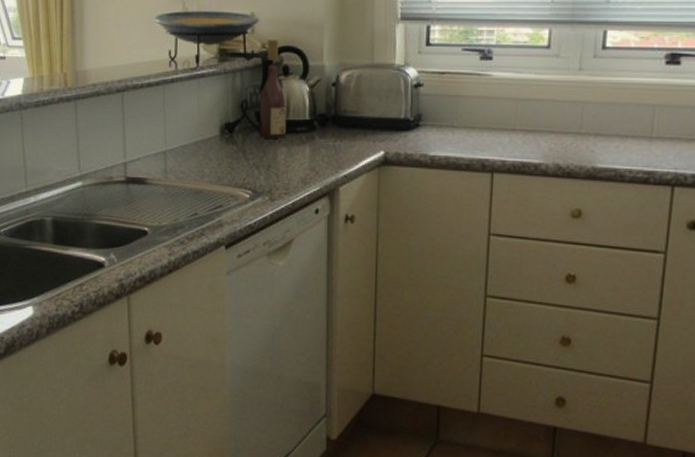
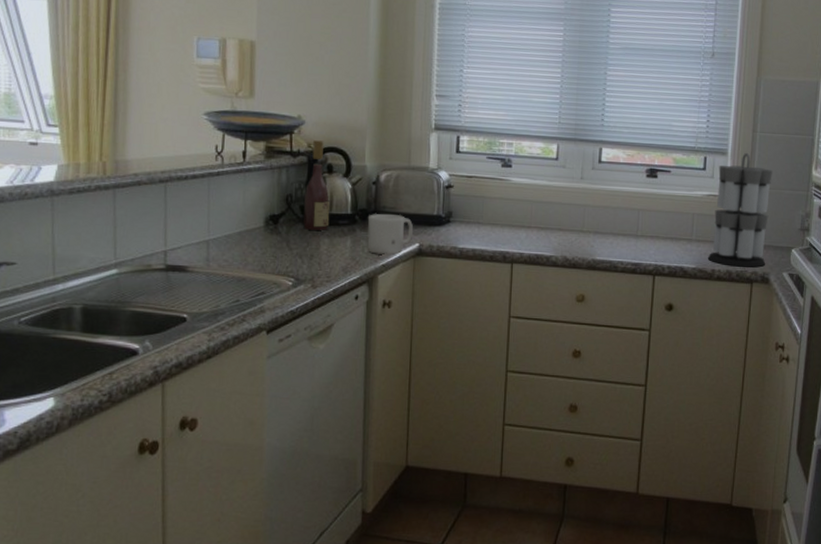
mug: none [327,118,378,164] -> present [367,213,414,255]

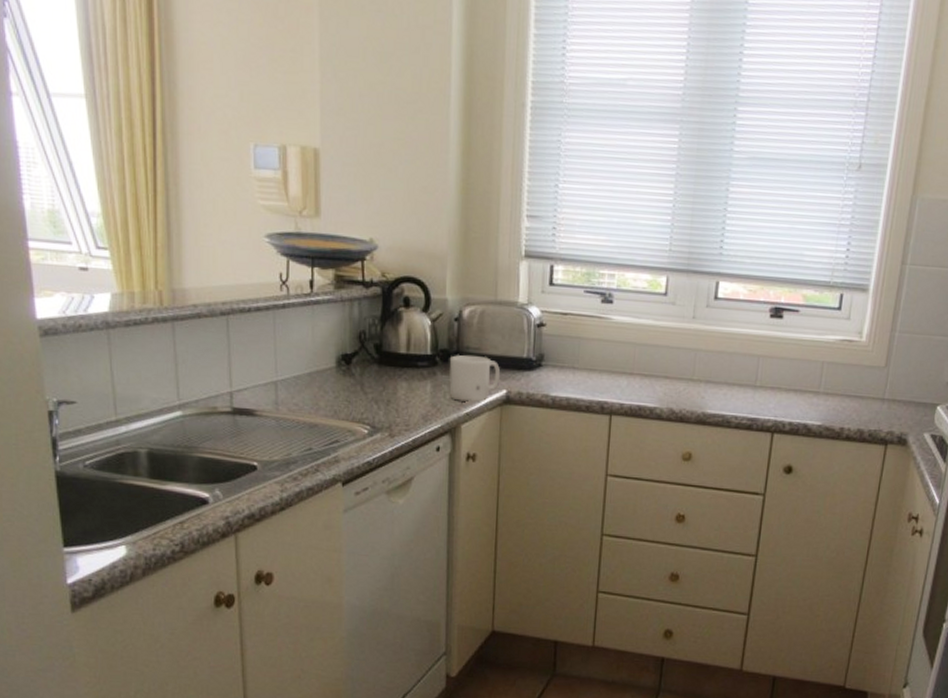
wine bottle: present [303,140,330,230] -> none [378,268,408,373]
spice rack: present [708,152,773,268] -> none [837,289,922,427]

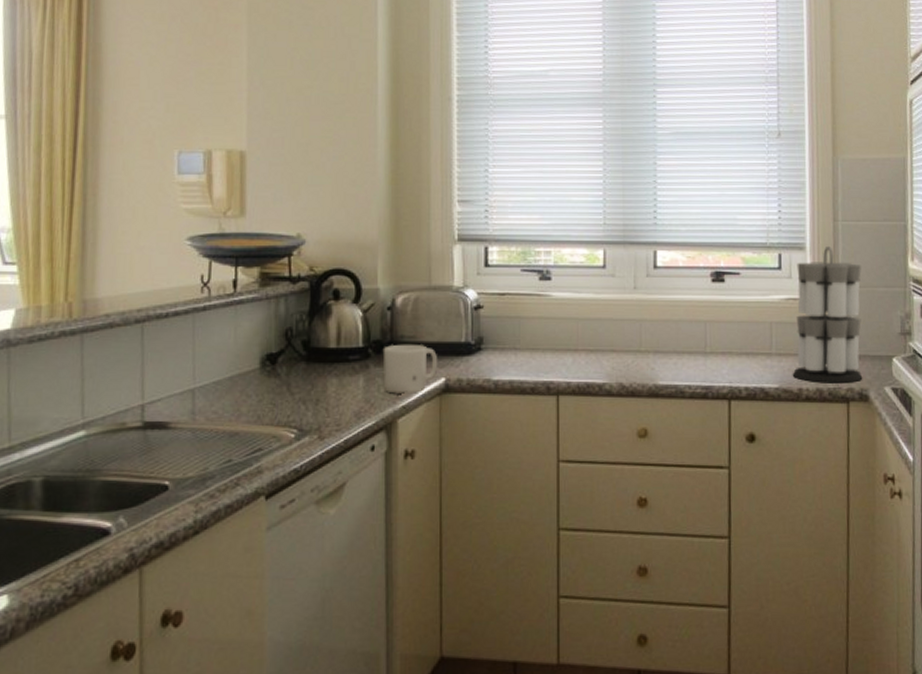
spice rack: none [837,289,922,427] -> present [793,245,863,384]

